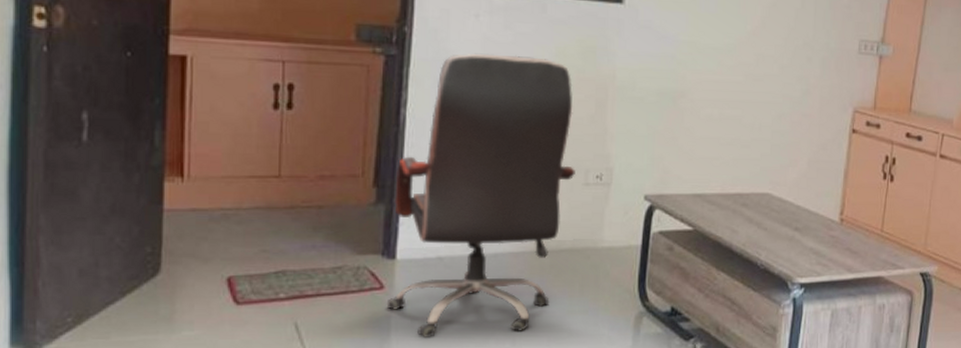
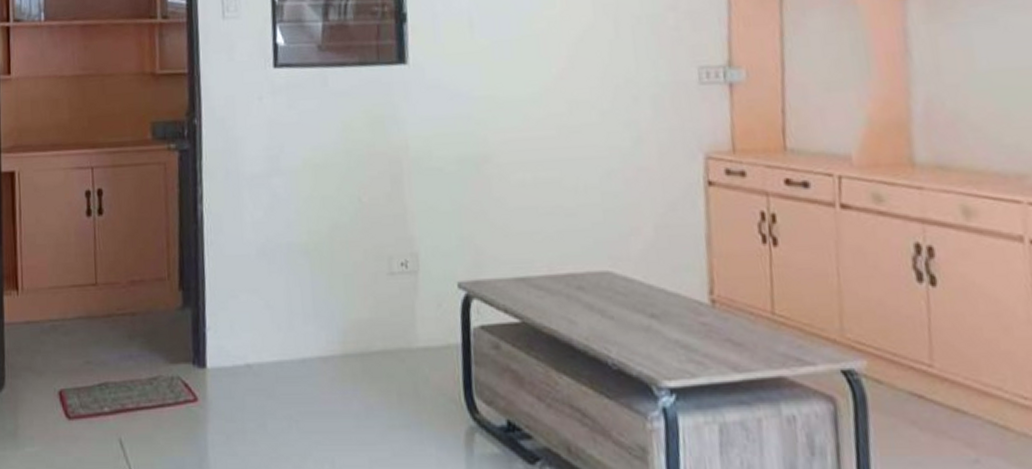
office chair: present [386,53,575,337] -> none [199,135,378,456]

